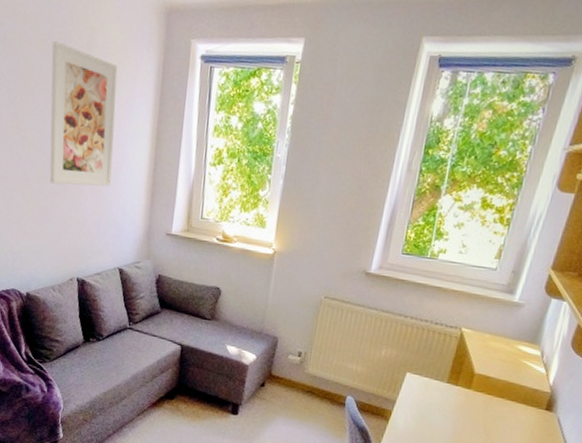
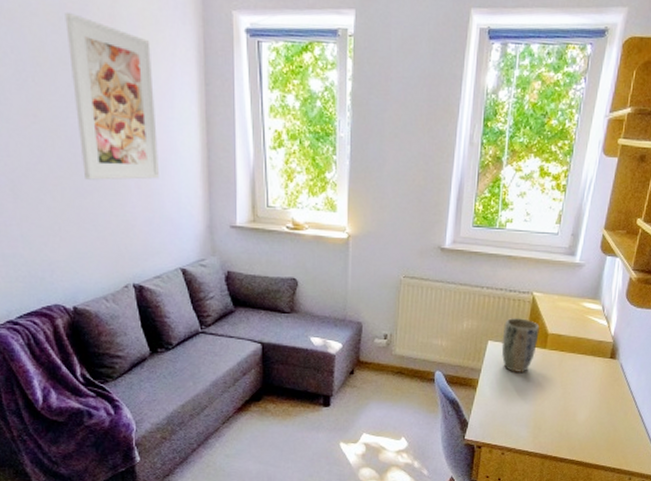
plant pot: none [420,352,466,411] -> present [501,318,540,372]

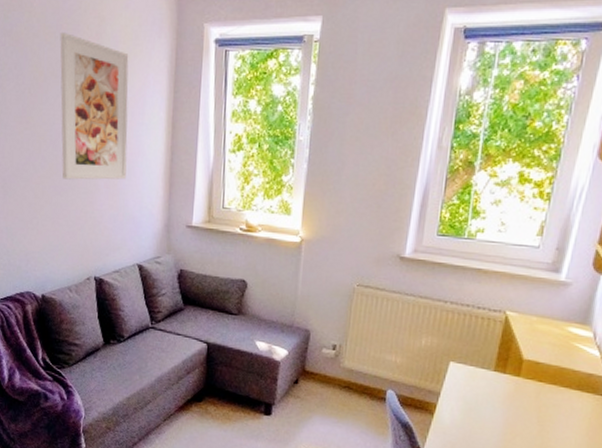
plant pot: present [501,318,540,372] -> none [465,338,513,401]

